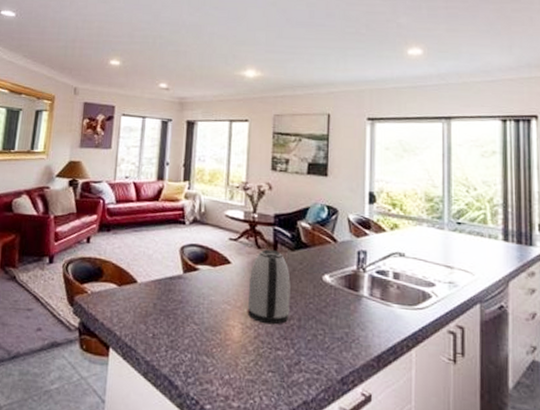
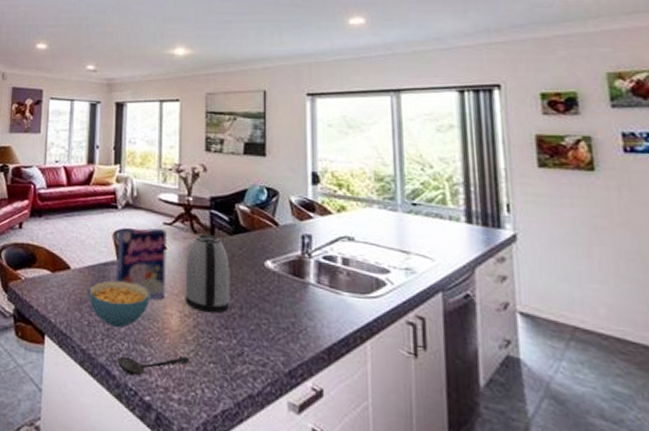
cereal bowl: none [155,294,213,340] -> present [89,280,149,328]
spoon: none [180,365,250,385] -> present [117,355,190,376]
cereal box: none [181,243,233,313] -> present [116,228,168,300]

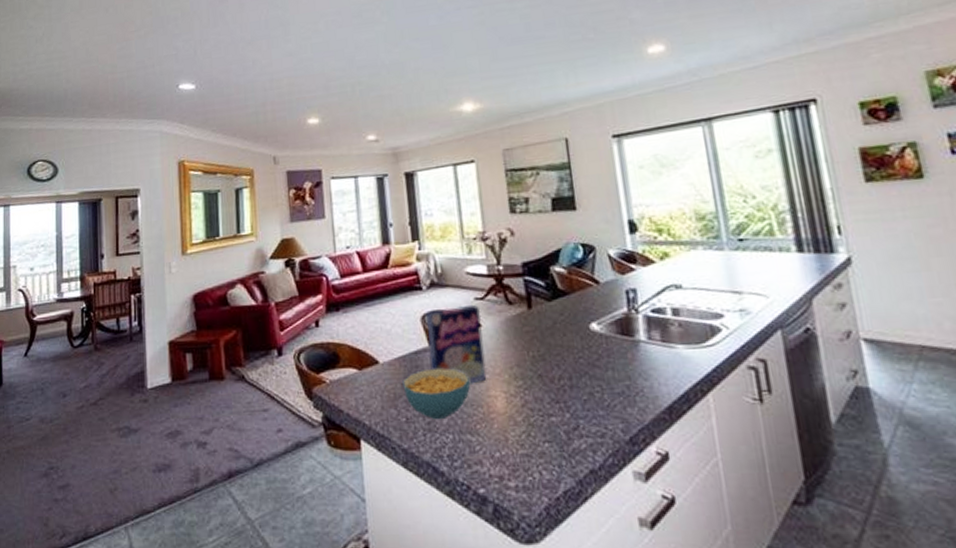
spoon: present [117,355,190,376] -> none [443,439,522,469]
kettle: present [185,234,230,314] -> none [505,303,558,389]

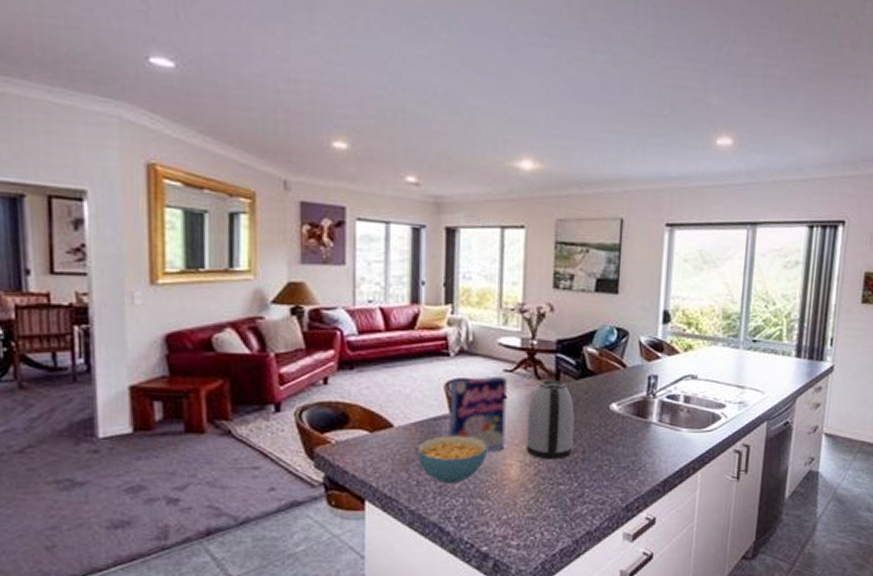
kettle: none [505,303,558,389] -> present [526,379,575,460]

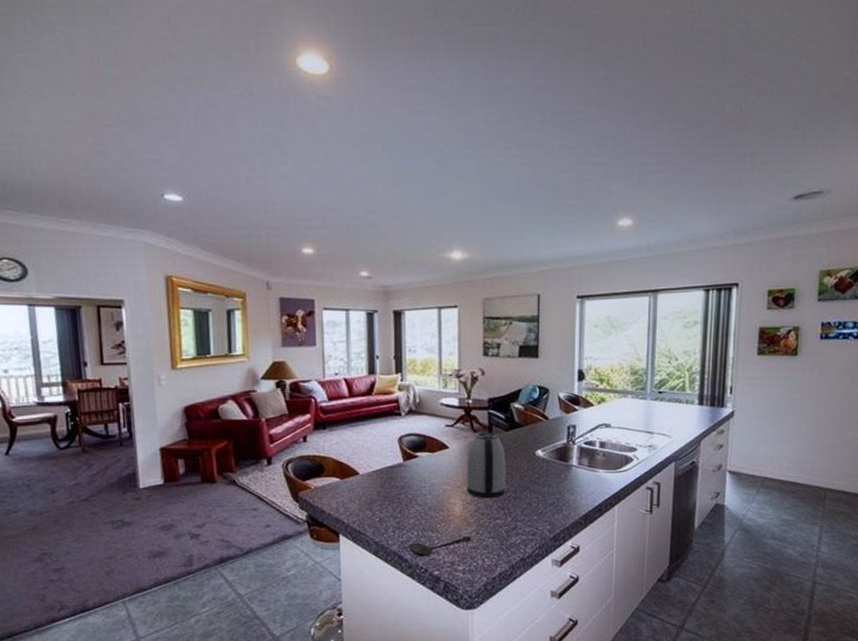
cereal bowl: present [417,436,487,485] -> none [378,481,434,520]
cereal box: present [449,376,508,452] -> none [402,430,450,494]
spoon: none [451,504,530,529] -> present [408,536,472,557]

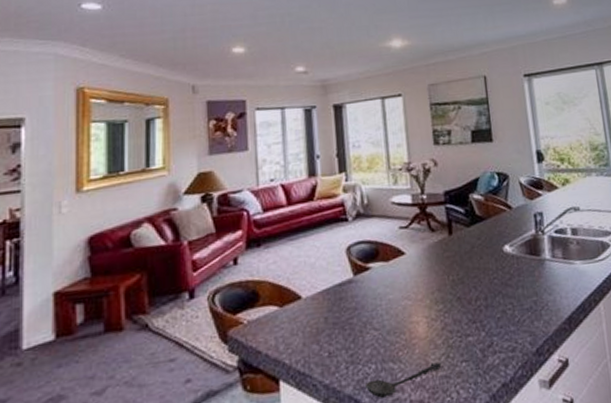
kettle: present [466,432,506,499] -> none [427,229,475,312]

